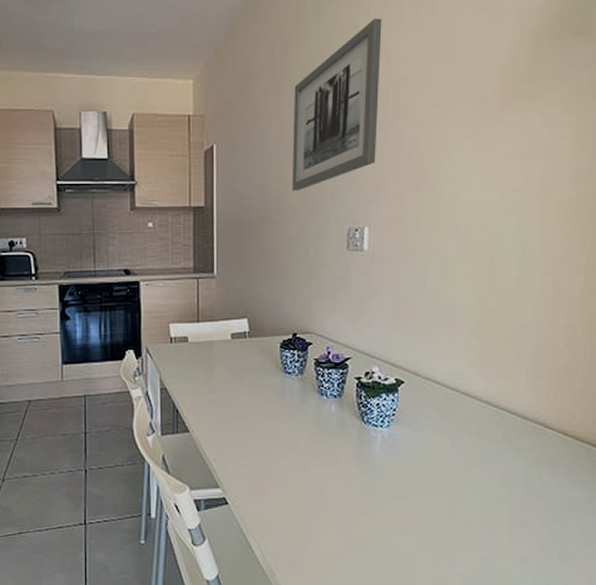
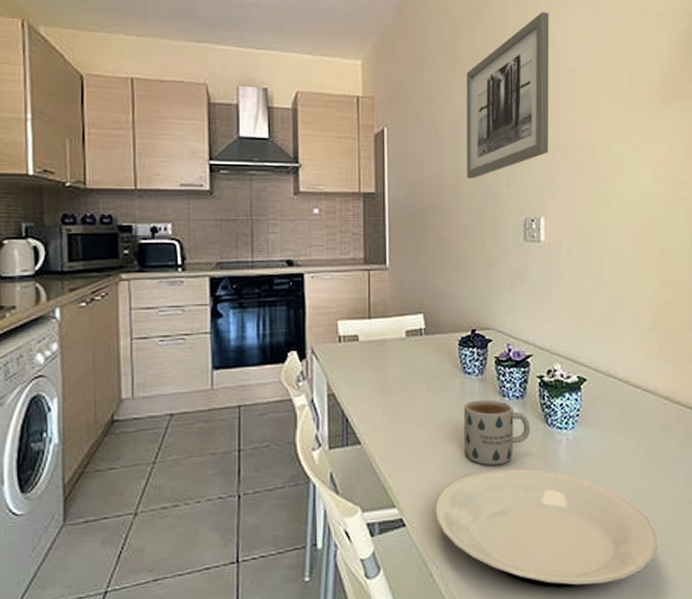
plate: none [255,460,469,568] -> present [435,469,659,589]
mug: none [283,397,347,457] -> present [464,399,531,466]

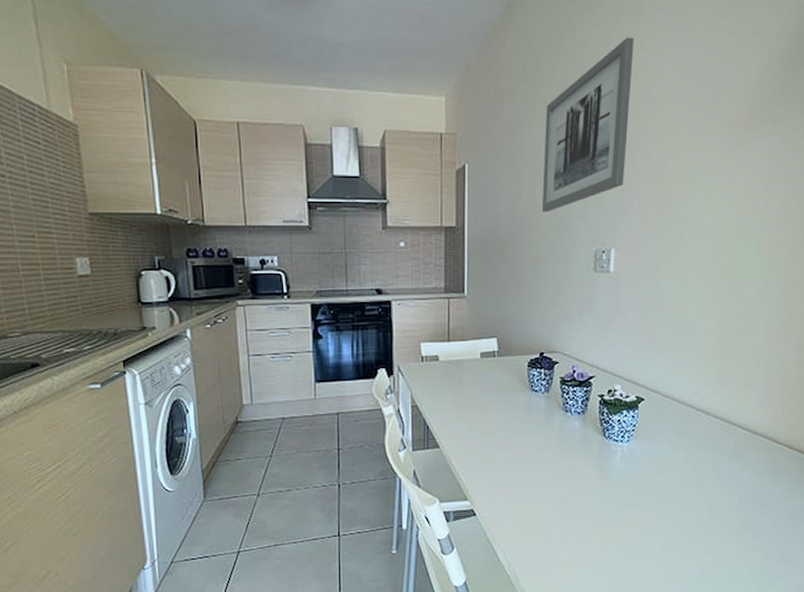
plate: present [435,469,659,589] -> none [501,474,699,572]
mug: present [464,399,531,466] -> none [529,414,589,470]

